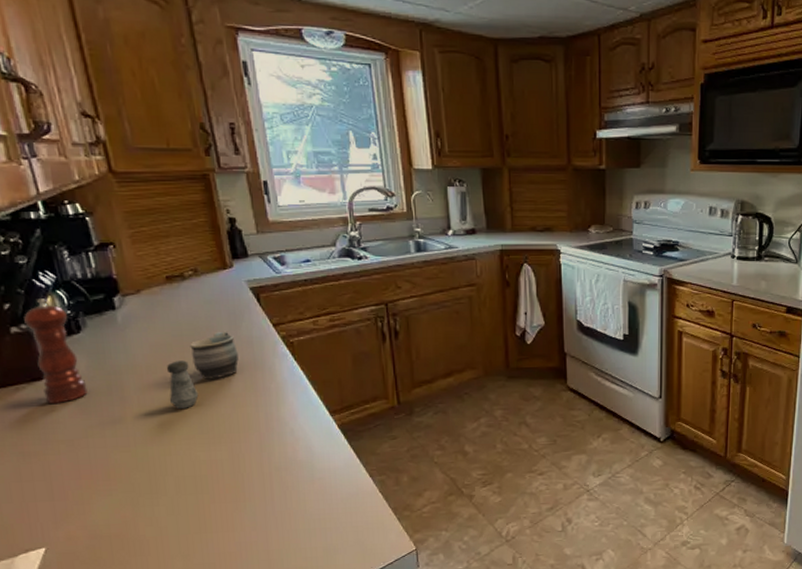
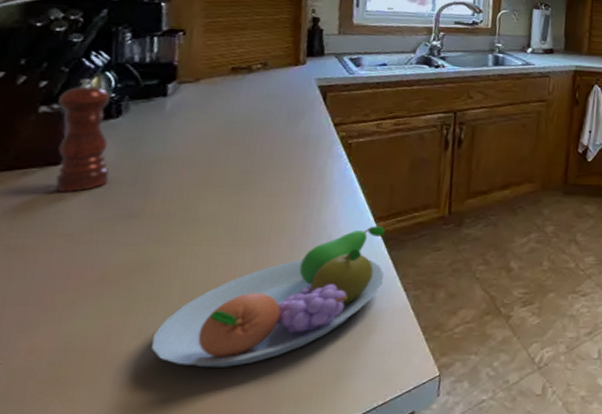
fruit bowl: none [163,419,350,548] -> present [151,226,386,368]
salt shaker: present [166,360,199,409] -> none [201,154,236,206]
mug: present [190,331,239,379] -> none [237,127,290,176]

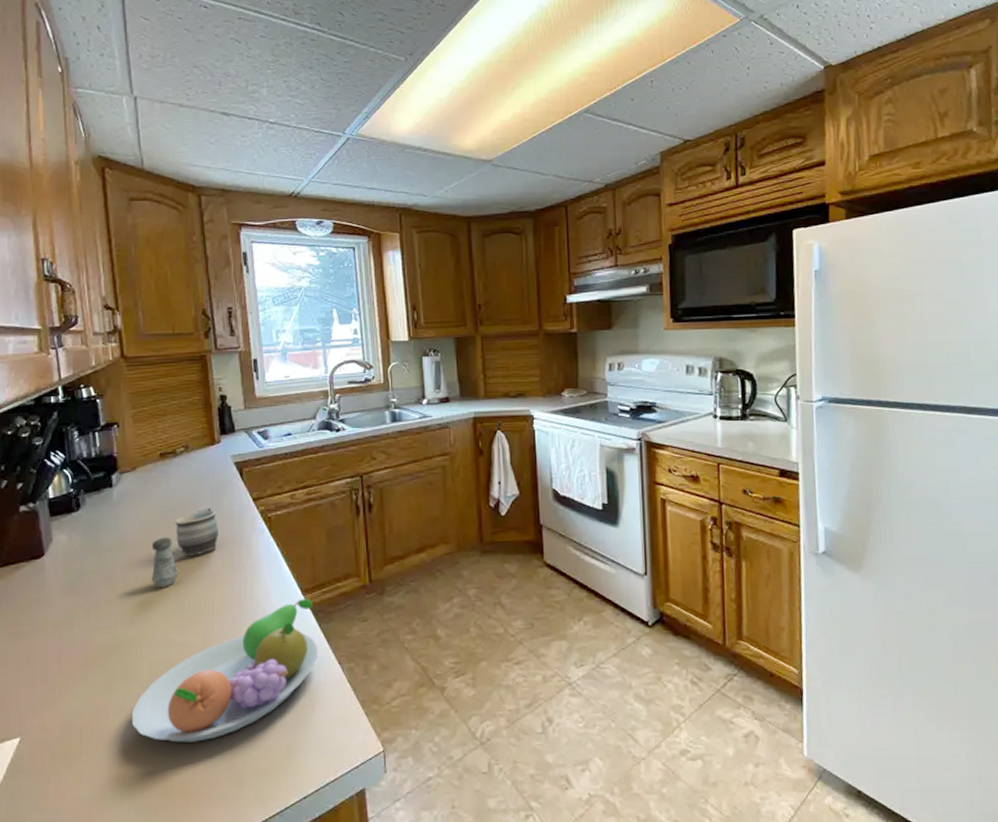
pepper mill: present [55,78,111,193] -> none [32,477,79,583]
salt shaker: none [201,154,236,206] -> present [151,537,179,587]
mug: none [237,127,290,176] -> present [175,506,218,557]

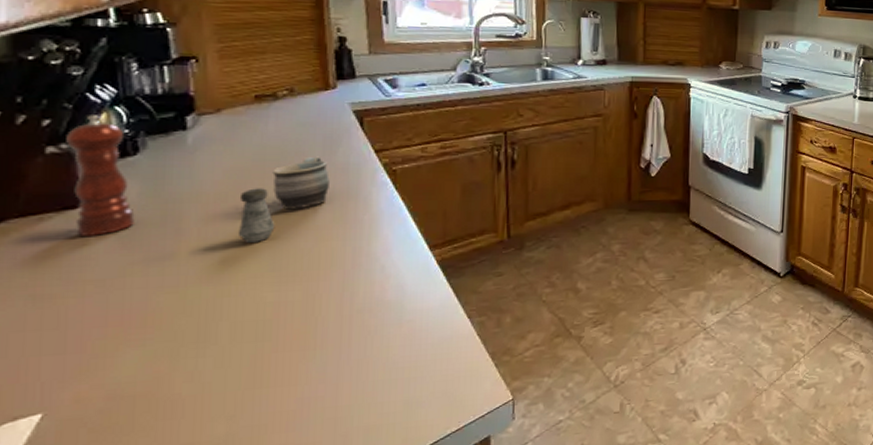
pepper mill: none [32,477,79,583] -> present [66,115,135,238]
fruit bowl: present [132,598,318,743] -> none [206,254,446,406]

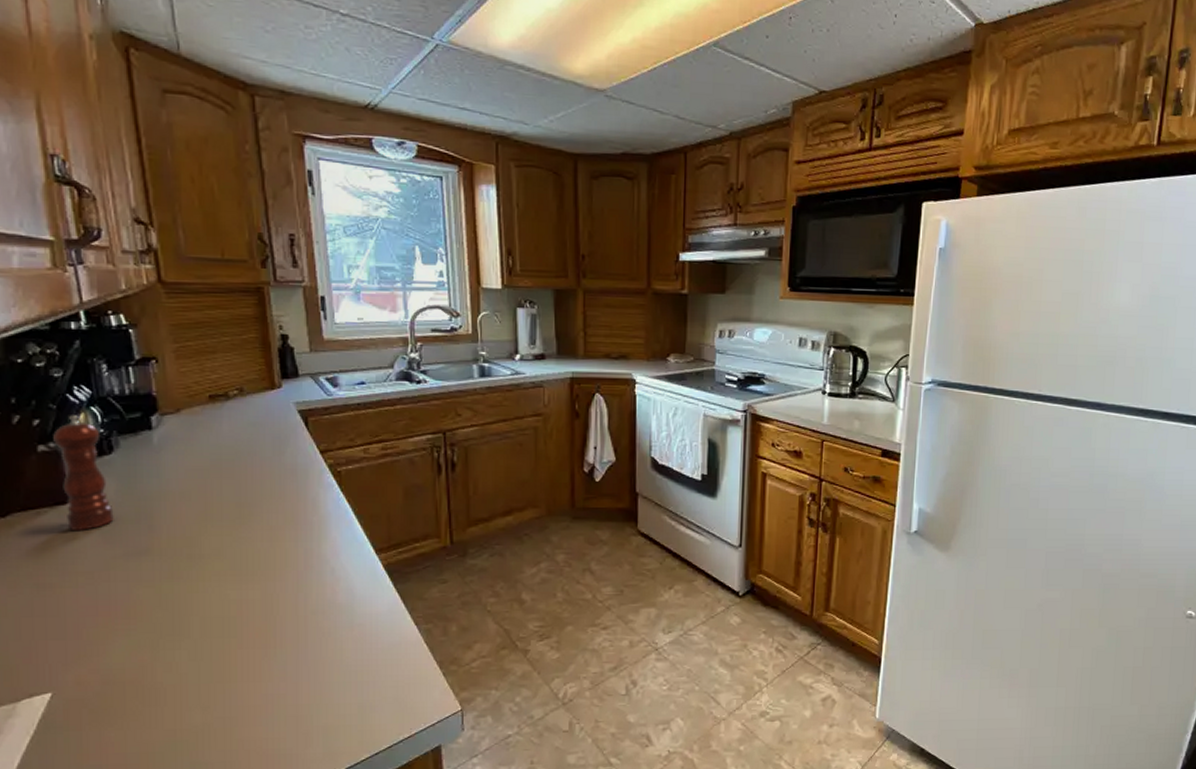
salt shaker: present [239,188,275,243] -> none [201,488,234,541]
mug: present [272,156,330,210] -> none [229,456,280,509]

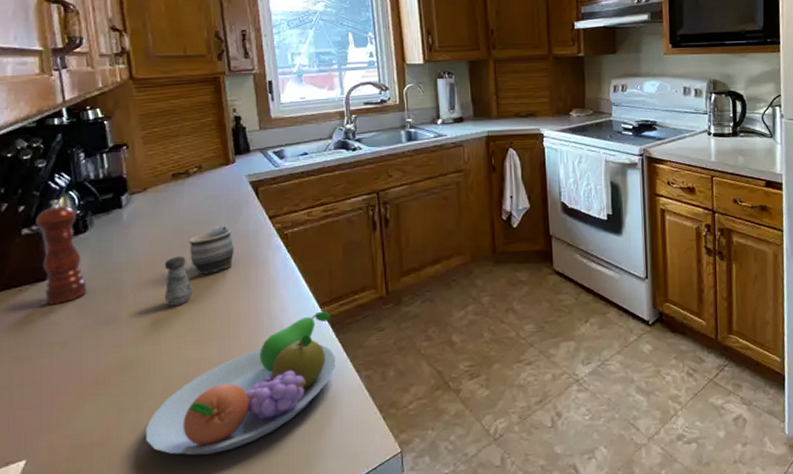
fruit bowl: none [183,558,393,700] -> present [146,311,336,456]
salt shaker: none [201,488,234,541] -> present [164,256,193,306]
mug: none [229,456,280,509] -> present [189,225,234,275]

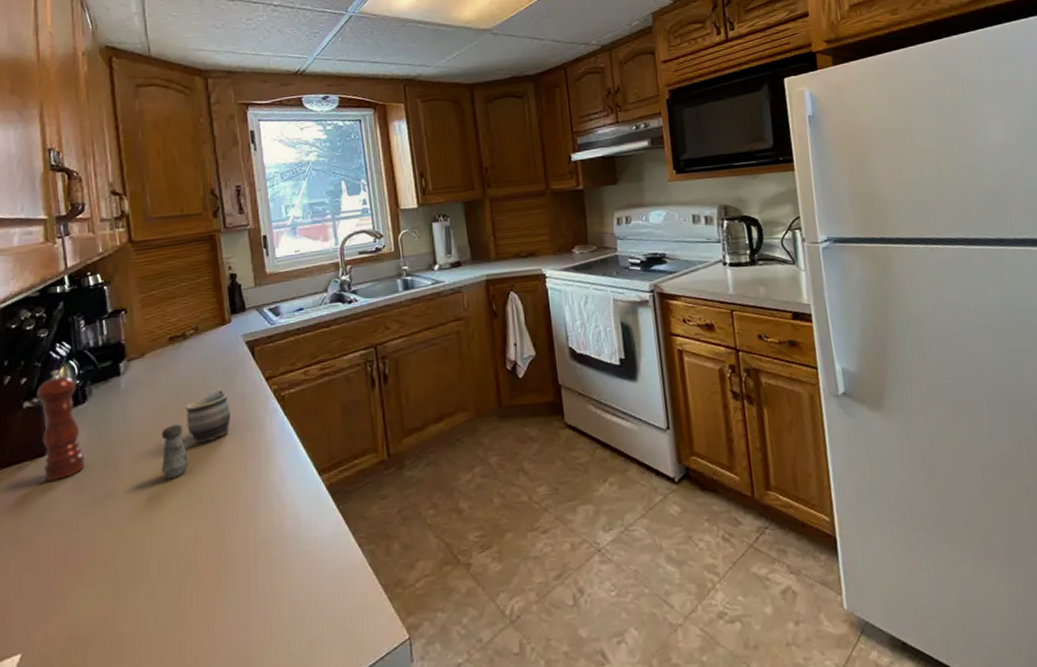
fruit bowl: present [146,311,336,456] -> none [142,479,337,646]

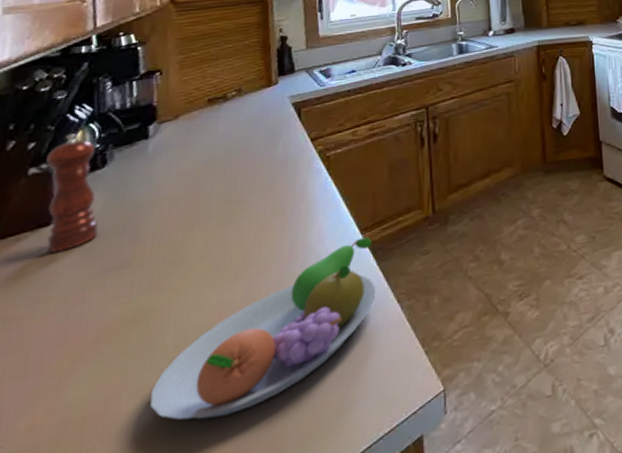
fruit bowl: none [142,479,337,646] -> present [150,237,376,421]
salt shaker: present [161,424,190,478] -> none [188,187,221,244]
mug: present [185,389,231,444] -> none [220,150,270,207]

